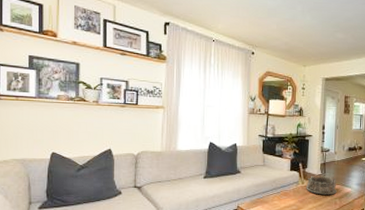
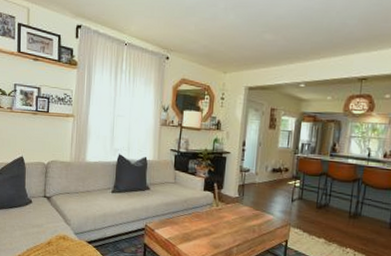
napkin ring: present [306,176,337,195] -> none [221,198,257,221]

